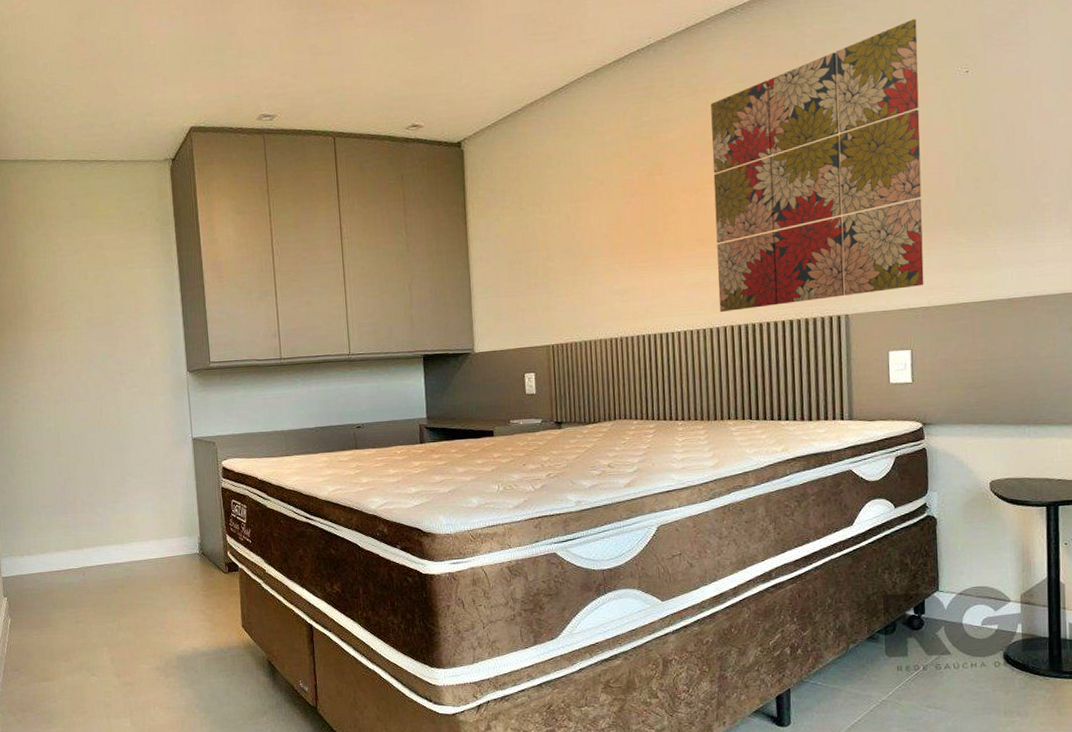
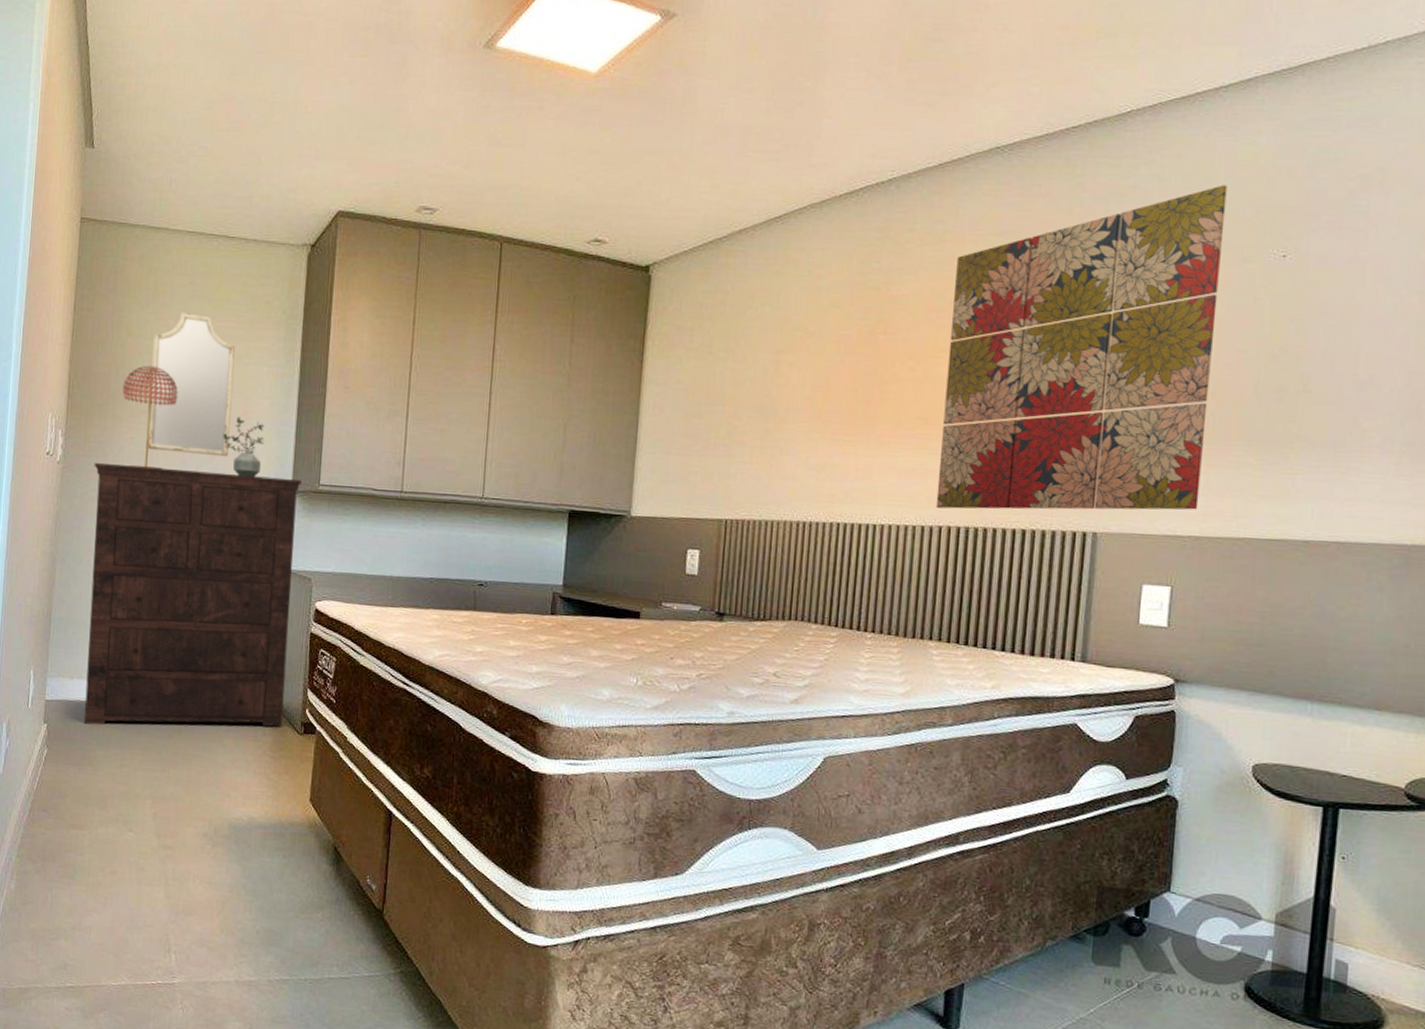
dresser: none [12,360,209,592] -> present [83,462,302,727]
table lamp: none [27,280,77,369] -> present [122,365,178,469]
home mirror: none [47,231,128,353] -> present [147,313,236,457]
potted plant: none [121,314,158,365] -> present [223,416,265,477]

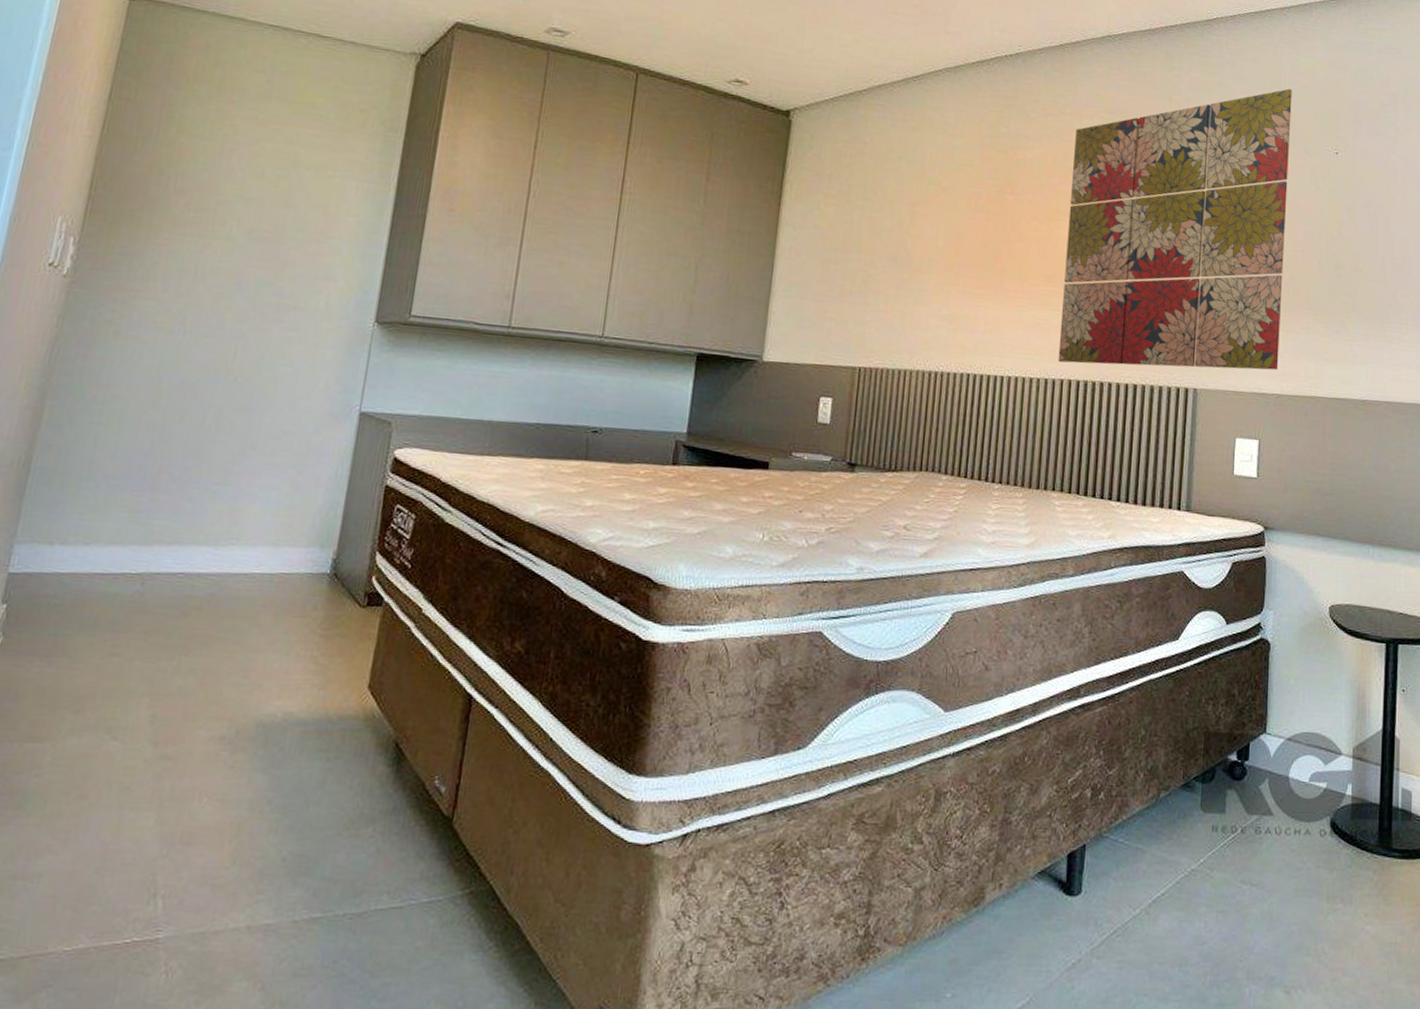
dresser: present [83,462,302,727] -> none [61,278,389,604]
table lamp: present [122,365,178,469] -> none [164,169,240,290]
home mirror: present [147,313,236,457] -> none [191,113,319,280]
potted plant: present [223,416,265,477] -> none [293,234,347,304]

